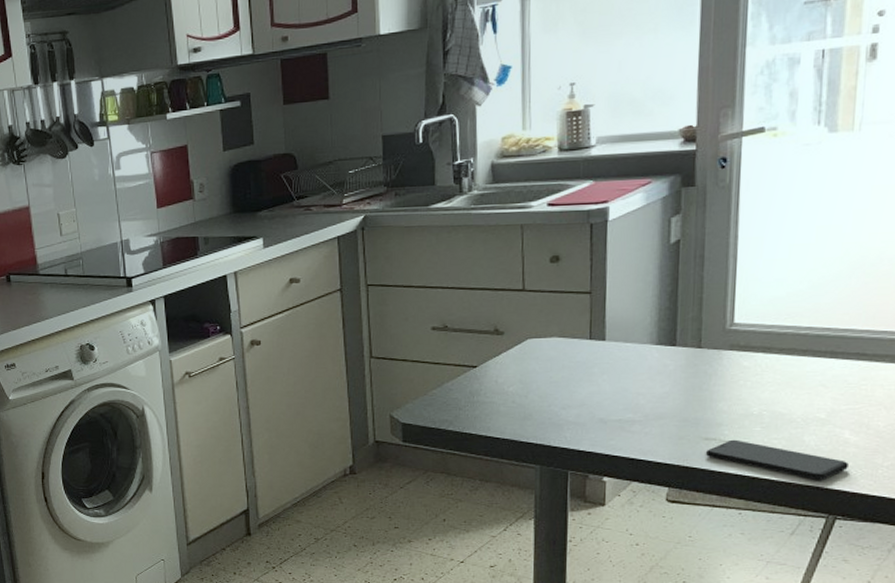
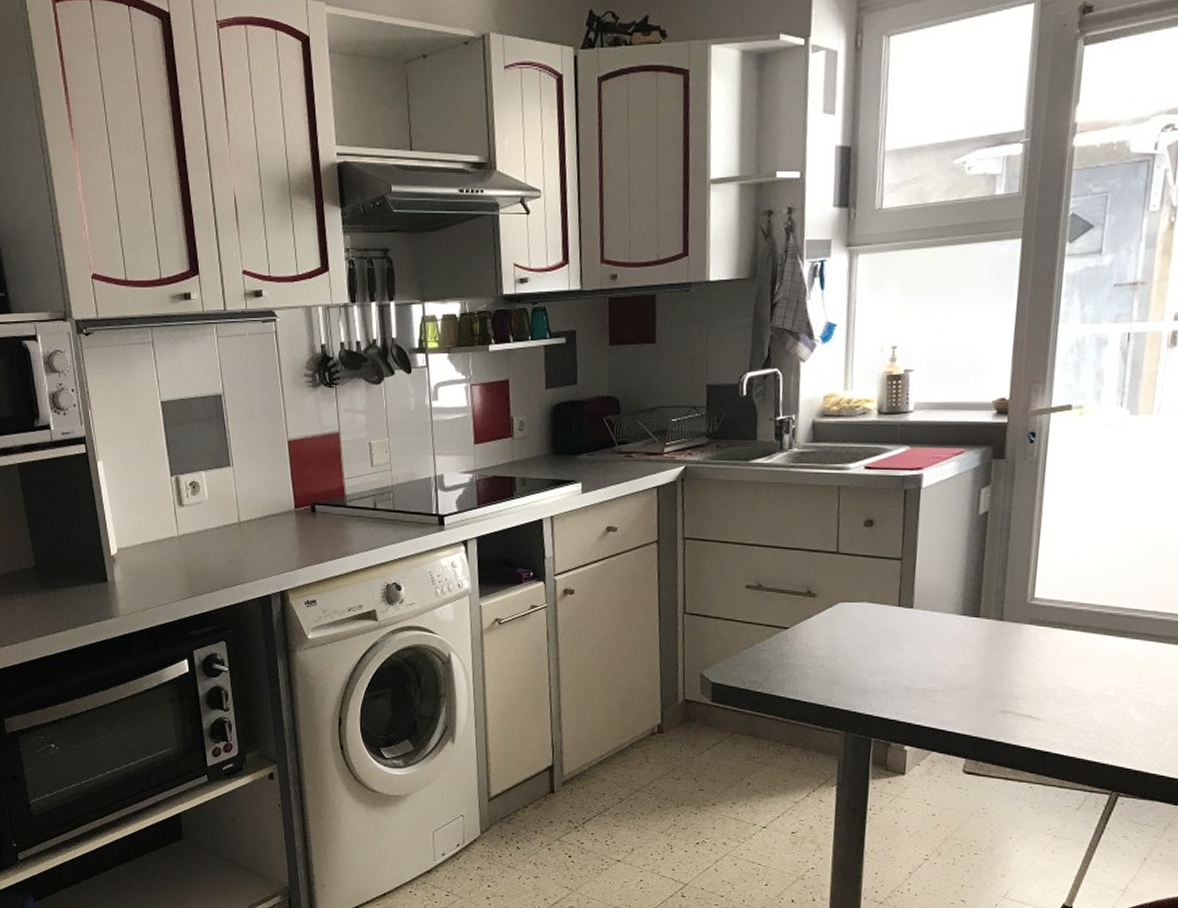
smartphone: present [706,439,849,480] -> none [1003,713,1133,757]

